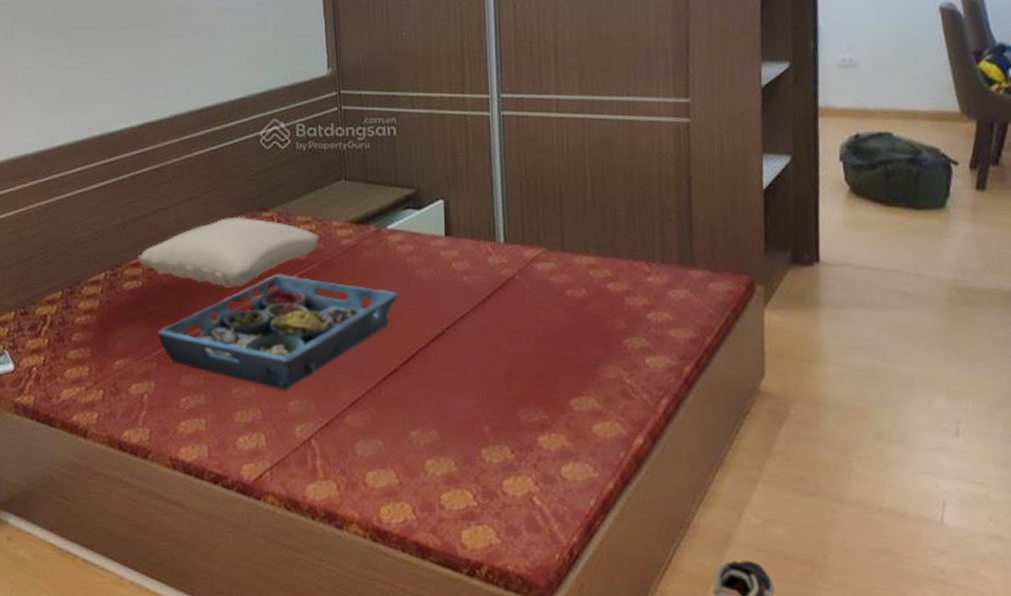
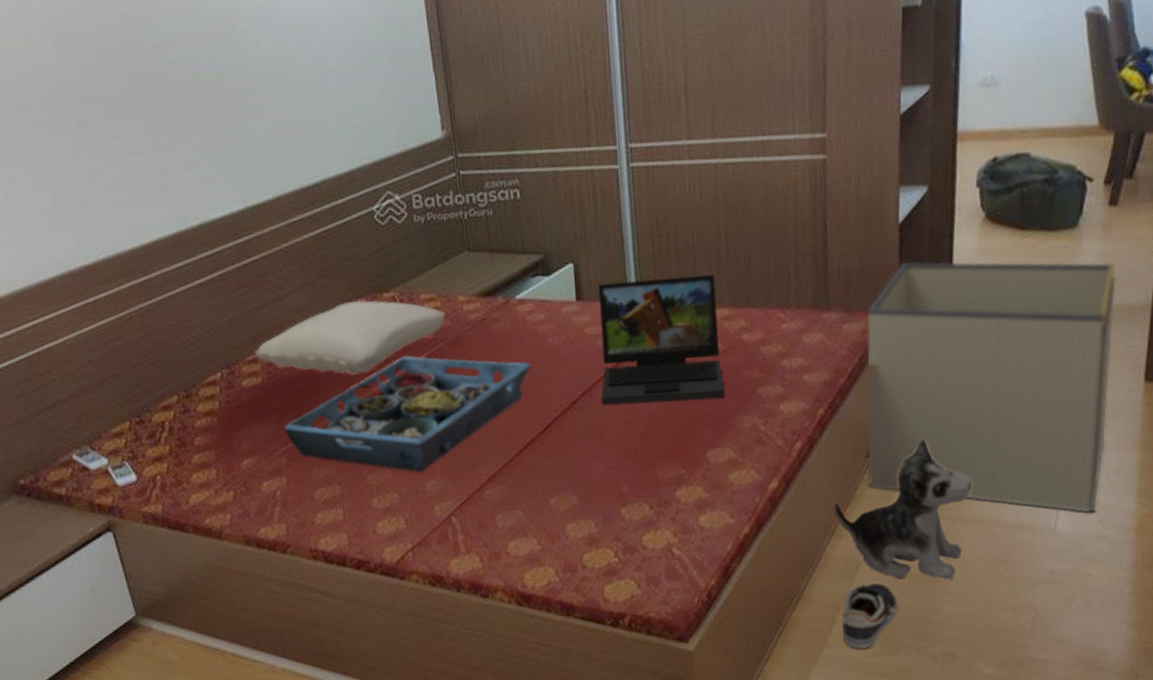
laptop: none [465,222,590,346] -> present [598,274,726,406]
plush toy: none [702,408,848,566] -> present [834,438,971,580]
storage bin: none [733,227,991,508] -> present [866,261,1116,513]

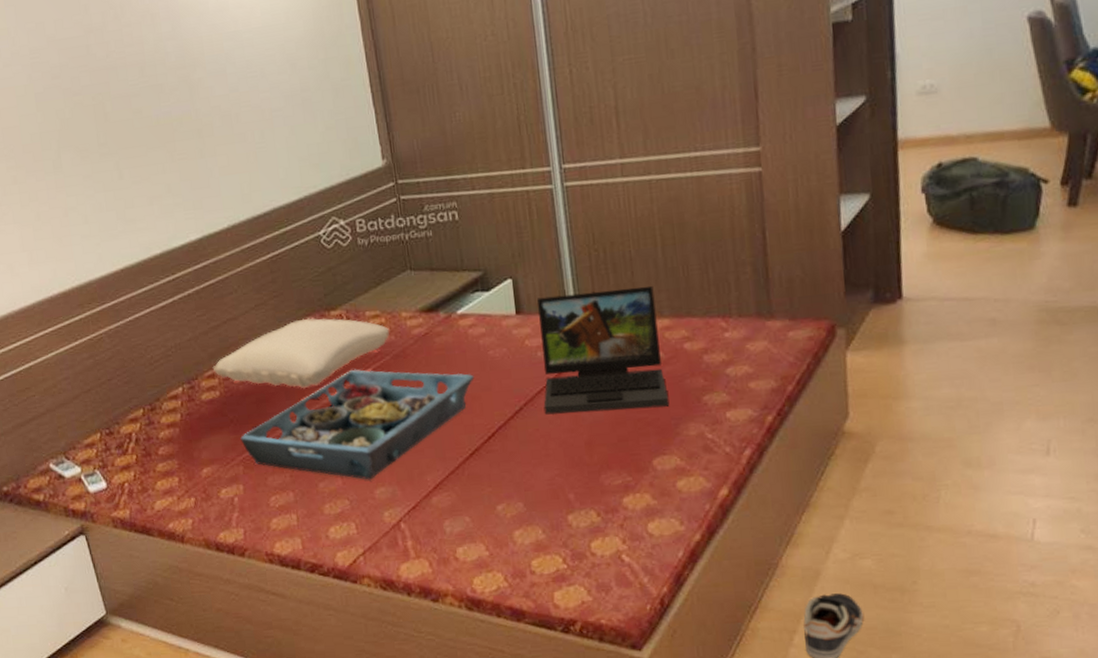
plush toy: present [834,438,971,580] -> none [788,445,936,590]
storage bin: present [866,261,1116,513] -> none [813,263,1083,522]

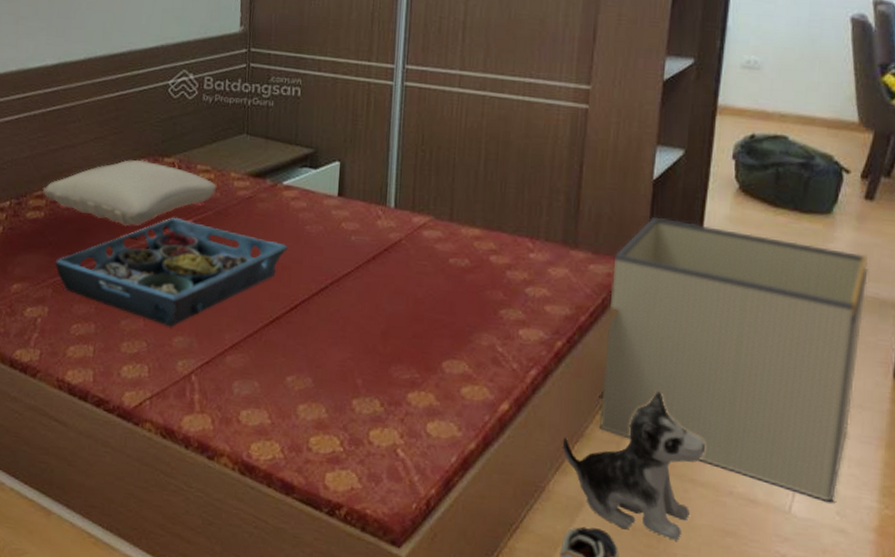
laptop: present [537,285,670,415] -> none [348,184,471,313]
plush toy: none [788,445,936,590] -> present [562,390,705,541]
storage bin: none [813,263,1083,522] -> present [600,216,869,502]

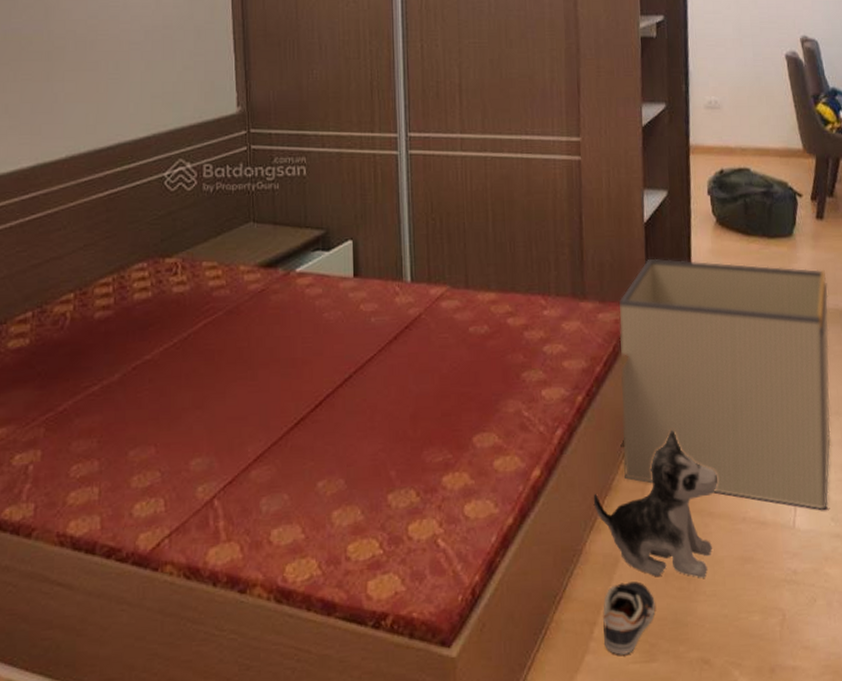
pillow: present [42,159,216,226] -> none [25,264,224,341]
serving tray: present [55,218,288,327] -> none [46,324,307,449]

